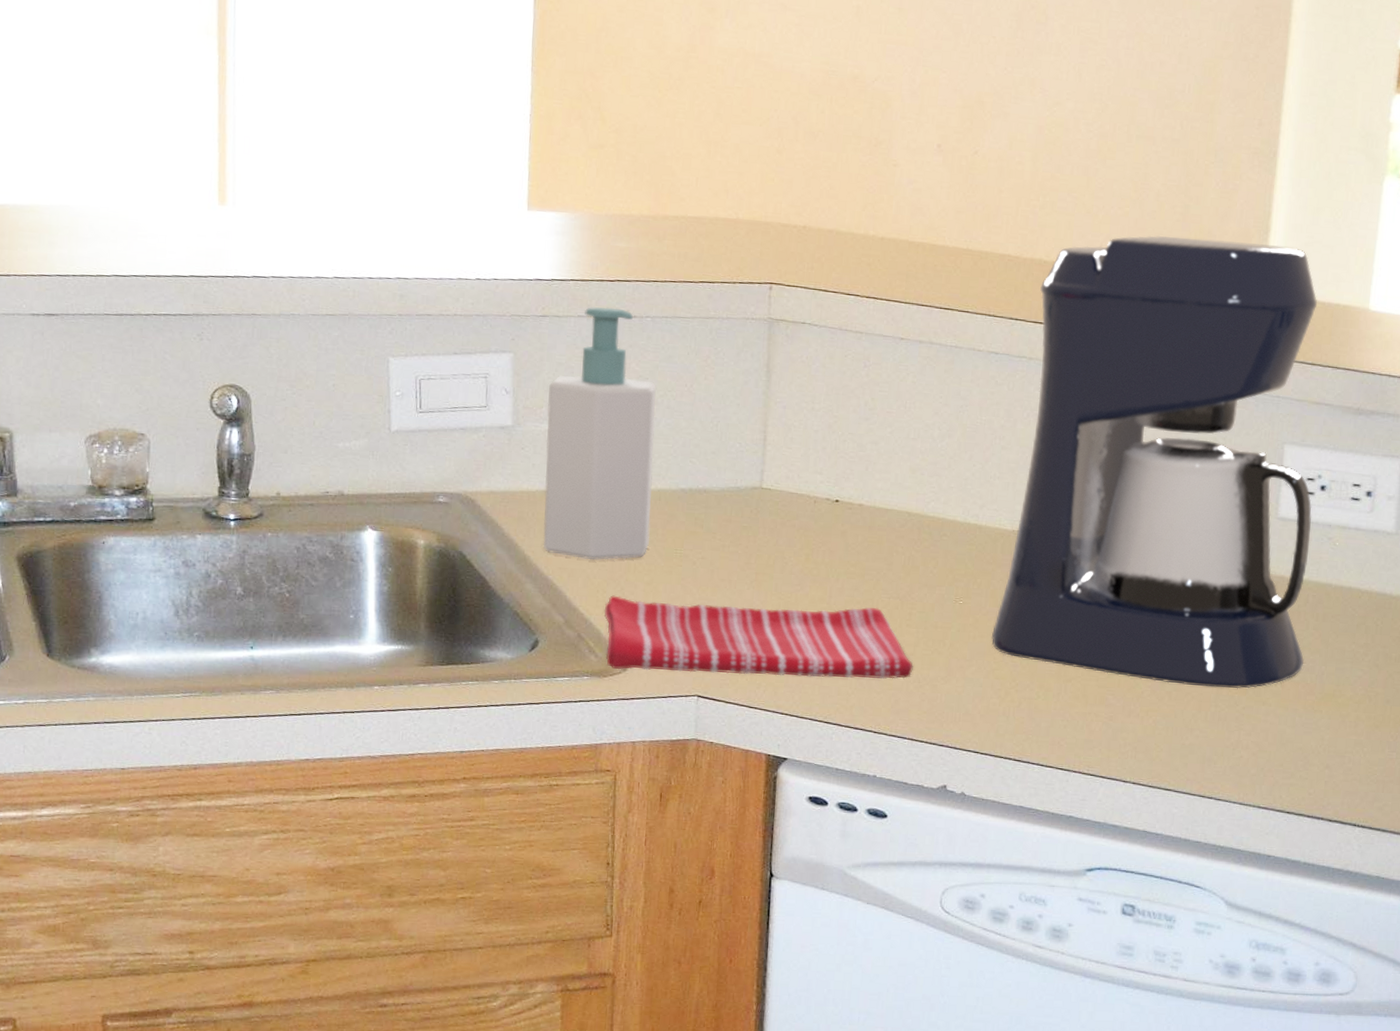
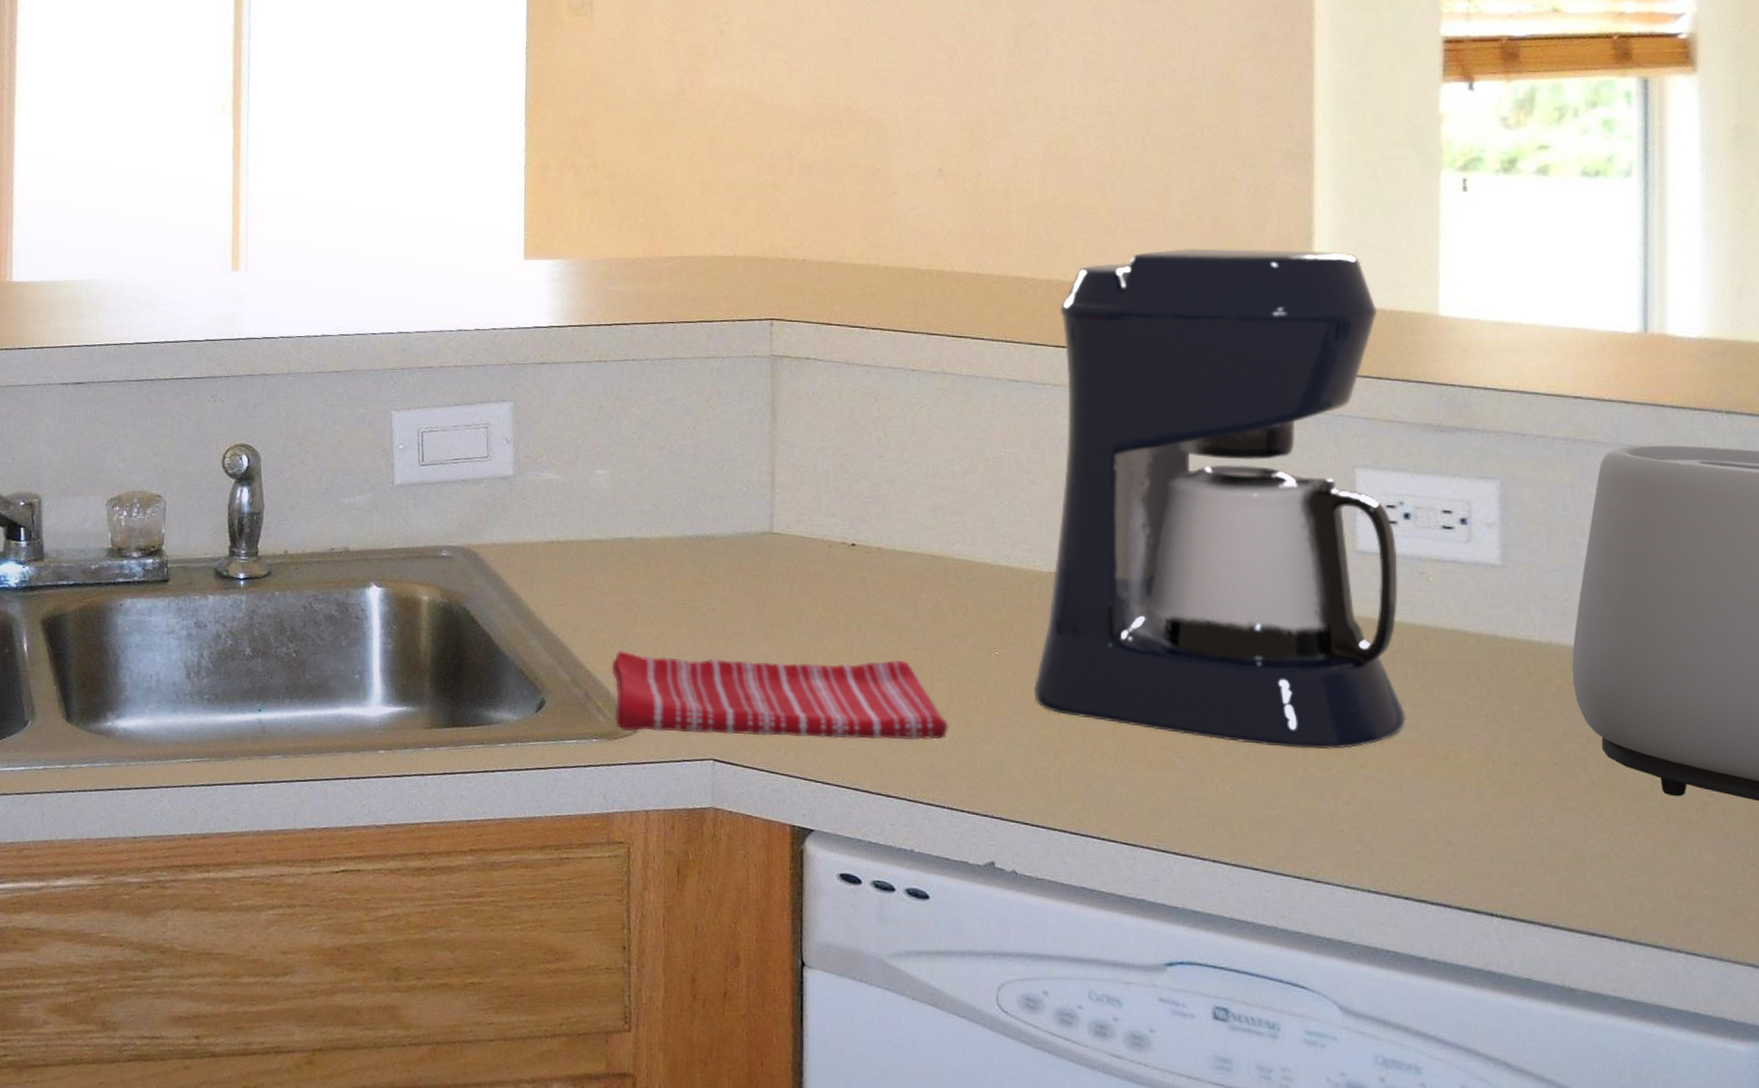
soap bottle: present [543,307,657,560] -> none [547,351,659,613]

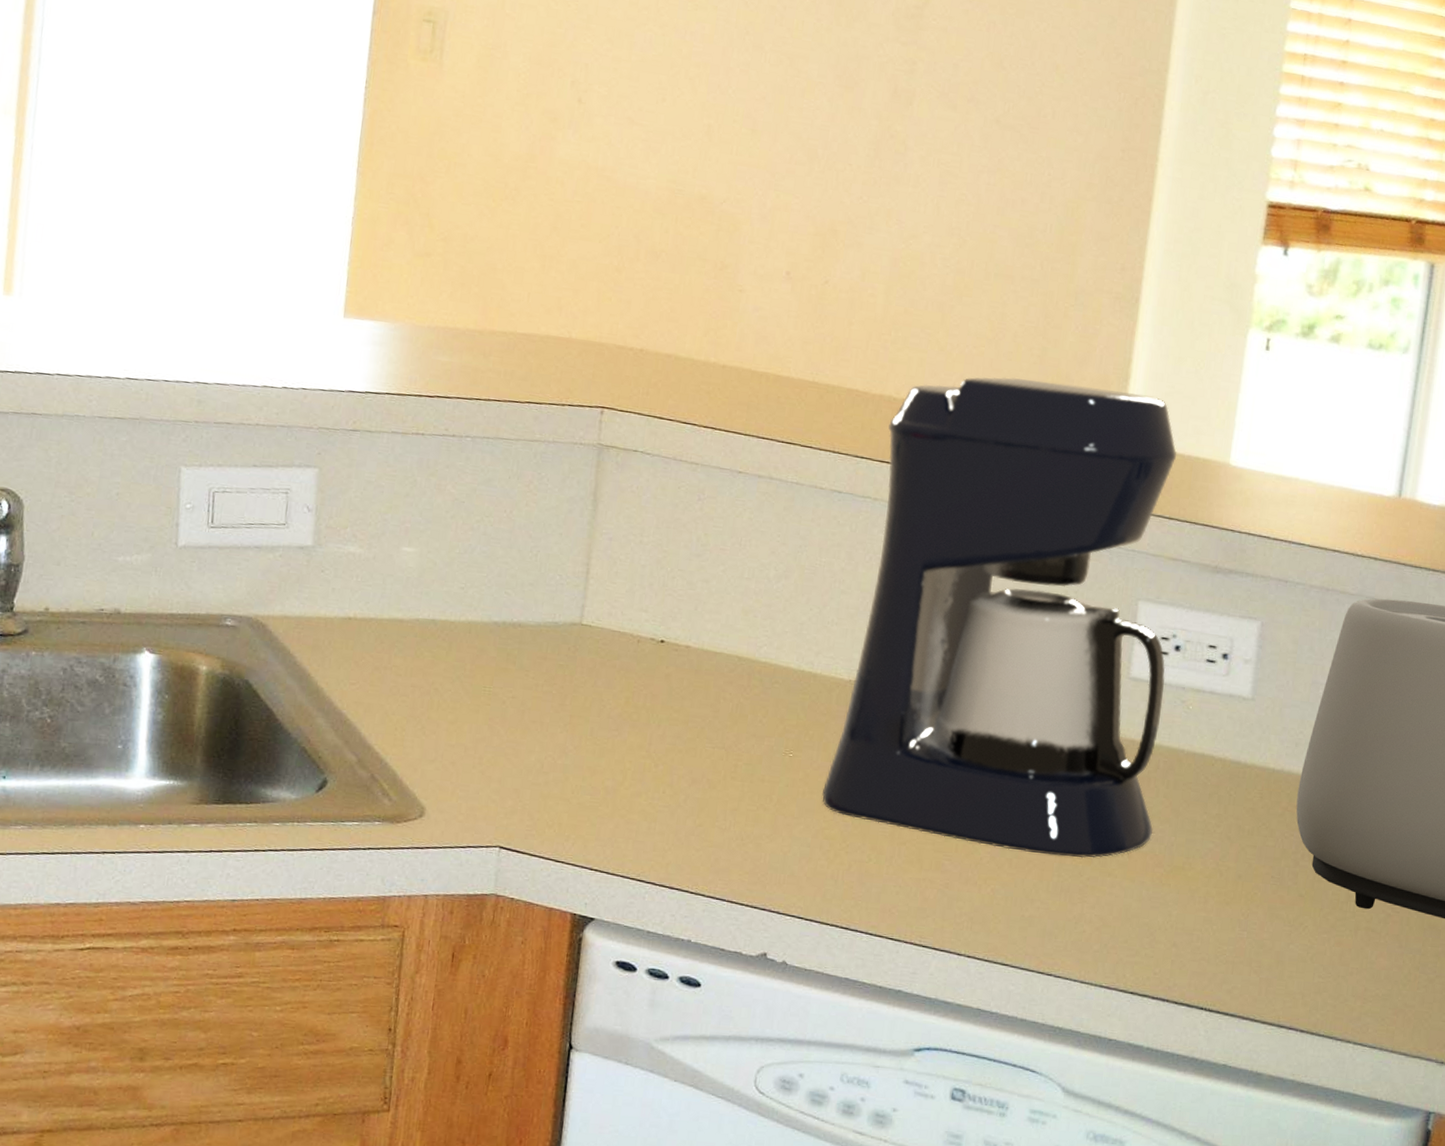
dish towel: present [611,651,948,740] -> none [400,734,737,836]

